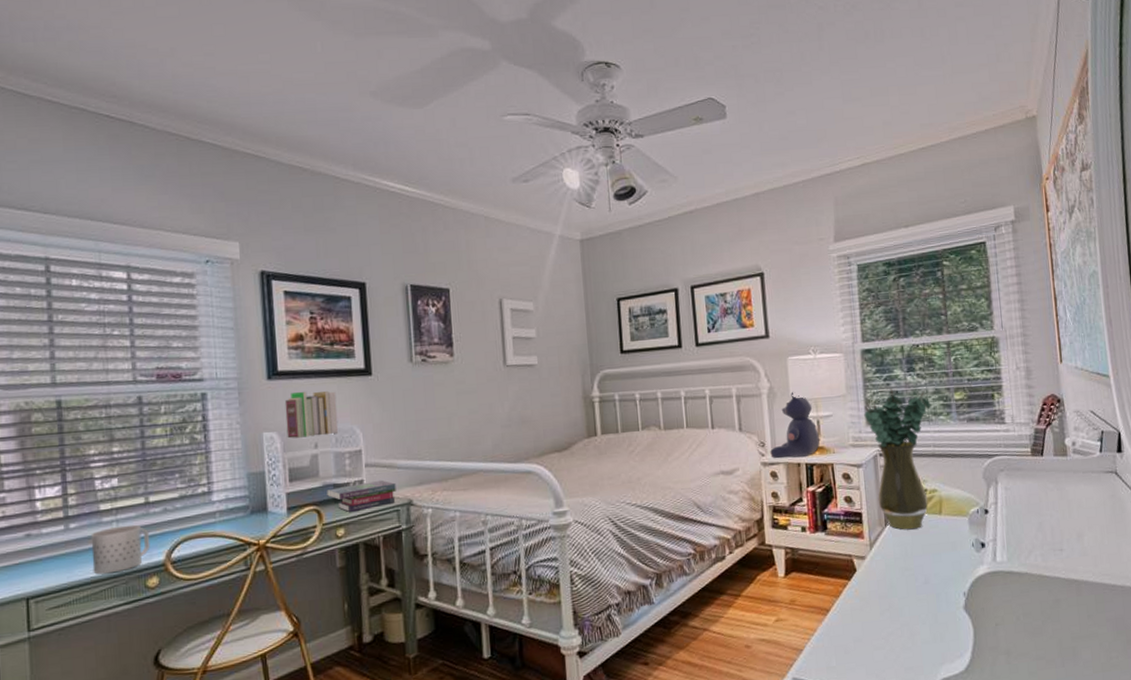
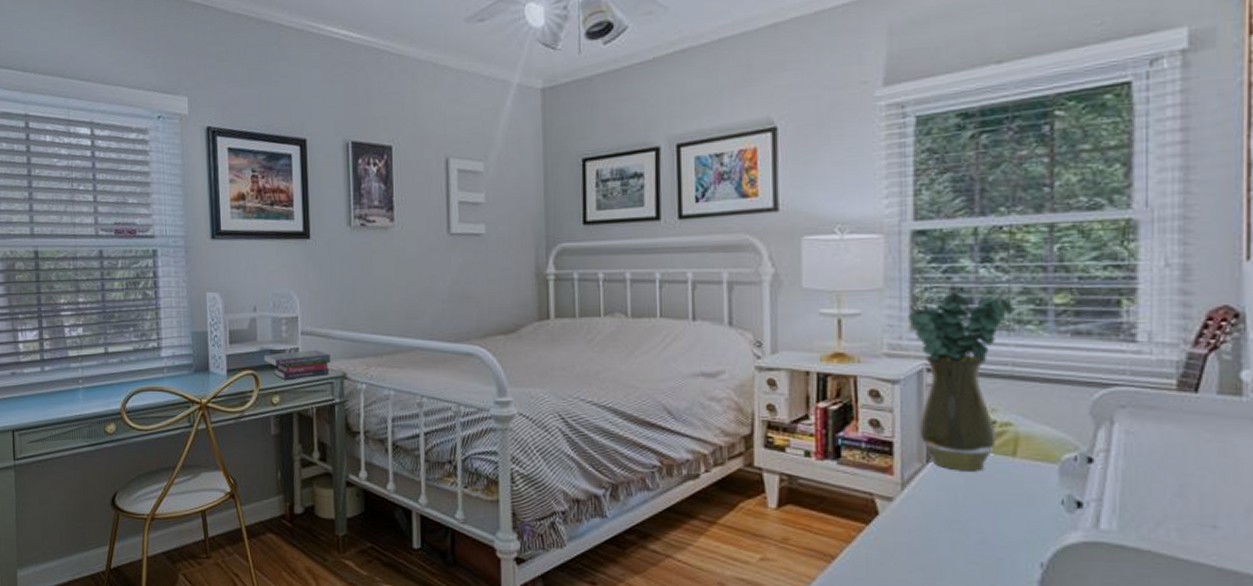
mug: present [90,524,151,574] -> none [61,372,109,416]
books: present [285,391,339,439] -> none [226,253,277,300]
teddy bear: present [770,391,820,459] -> none [769,280,839,365]

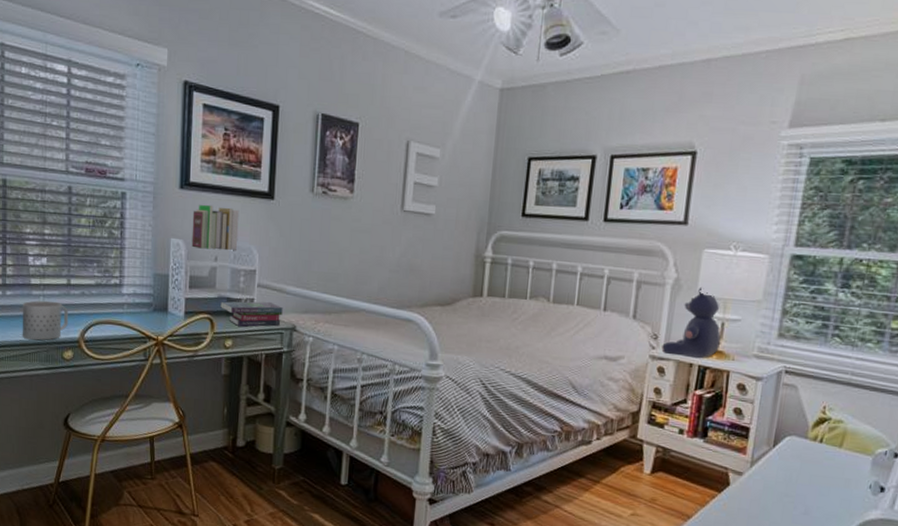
mug: none [61,372,109,416] -> present [22,300,69,340]
books: none [226,253,277,300] -> present [191,205,239,252]
teddy bear: none [769,280,839,365] -> present [661,286,721,359]
vase: present [908,284,1014,471] -> none [771,303,861,457]

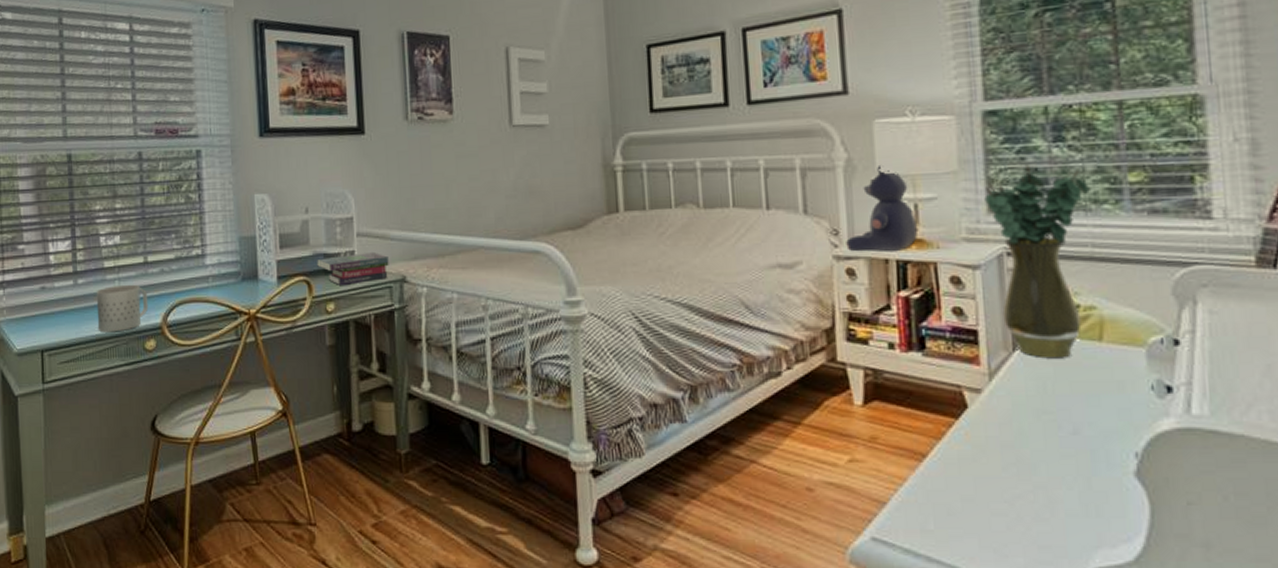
books: present [191,205,239,252] -> none [276,151,330,202]
vase: none [771,303,861,457] -> present [984,164,1090,359]

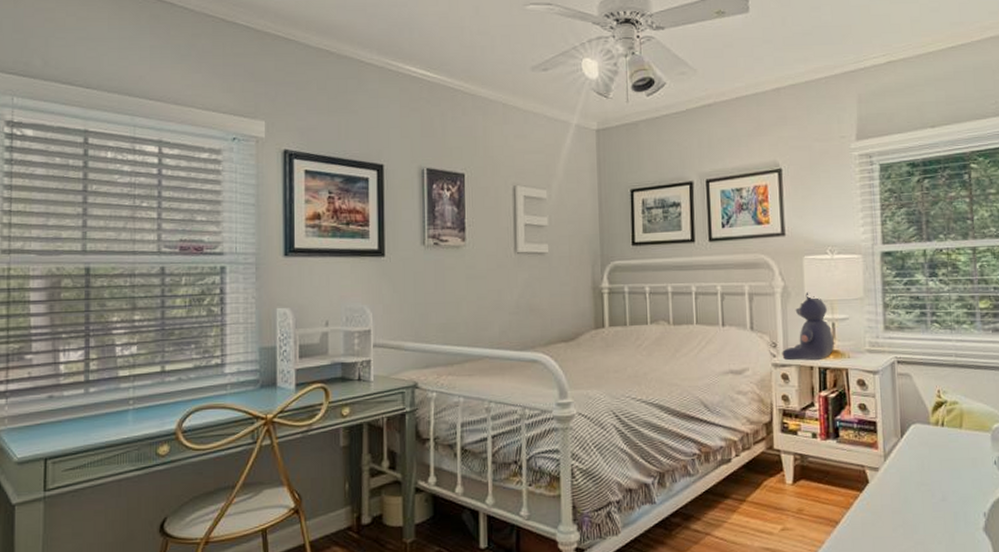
mug: present [96,284,149,333] -> none [108,392,164,439]
books: present [317,253,389,287] -> none [335,362,402,393]
vase: present [984,164,1090,359] -> none [882,294,954,442]

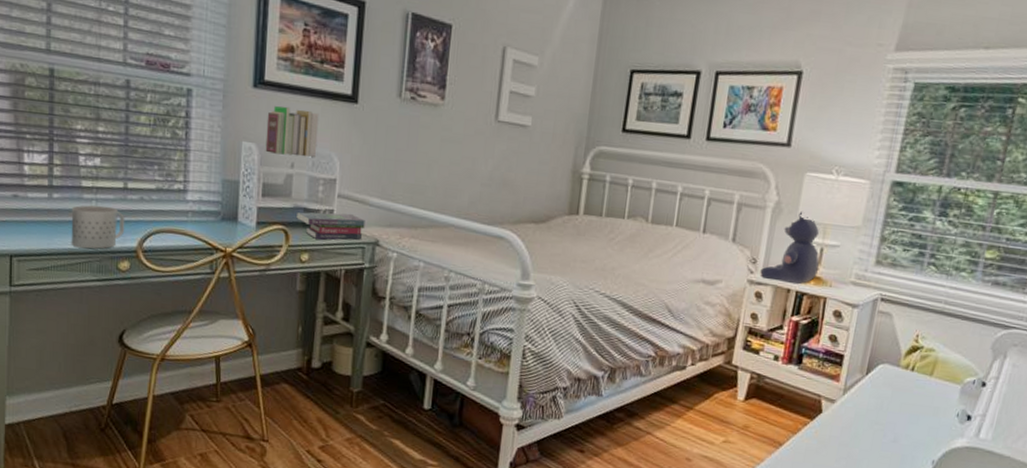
mug: none [108,392,164,439] -> present [71,205,125,249]
books: none [299,270,350,315] -> present [265,106,319,158]
books: none [335,362,402,393] -> present [296,212,365,241]

